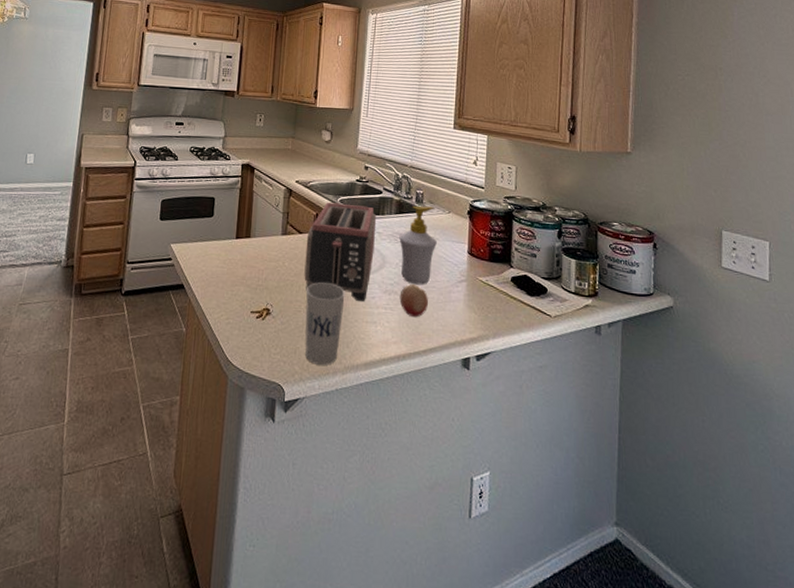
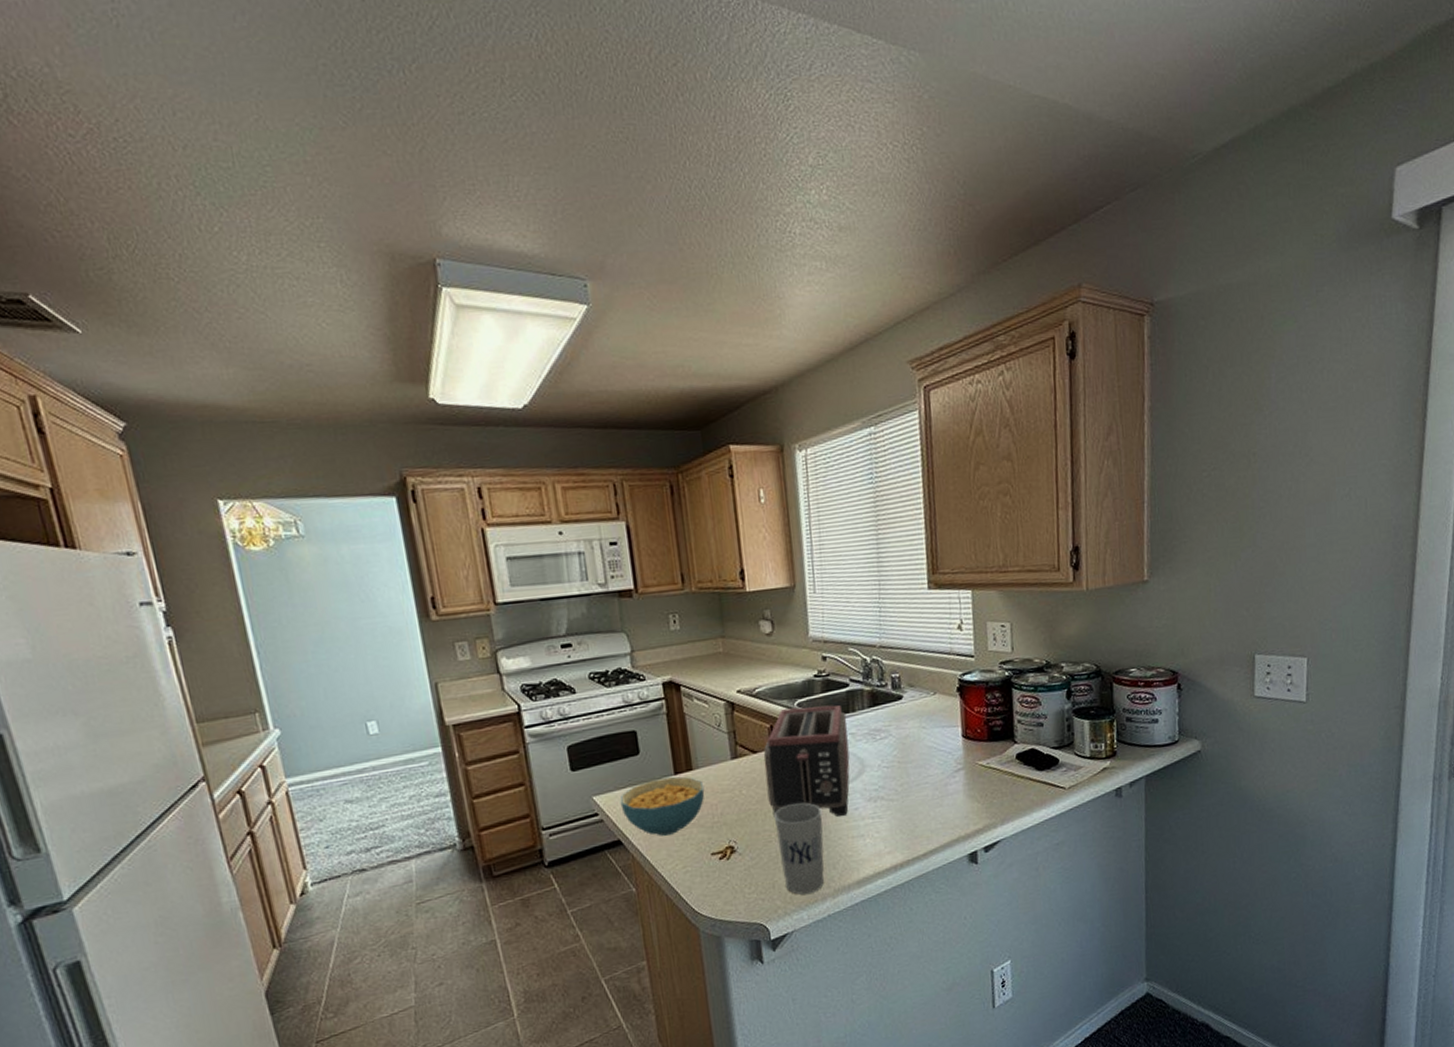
cereal bowl: none [190,239,257,288] -> present [620,776,705,836]
soap bottle: present [399,205,437,285] -> none [877,690,924,785]
fruit: present [399,284,428,318] -> none [887,784,922,822]

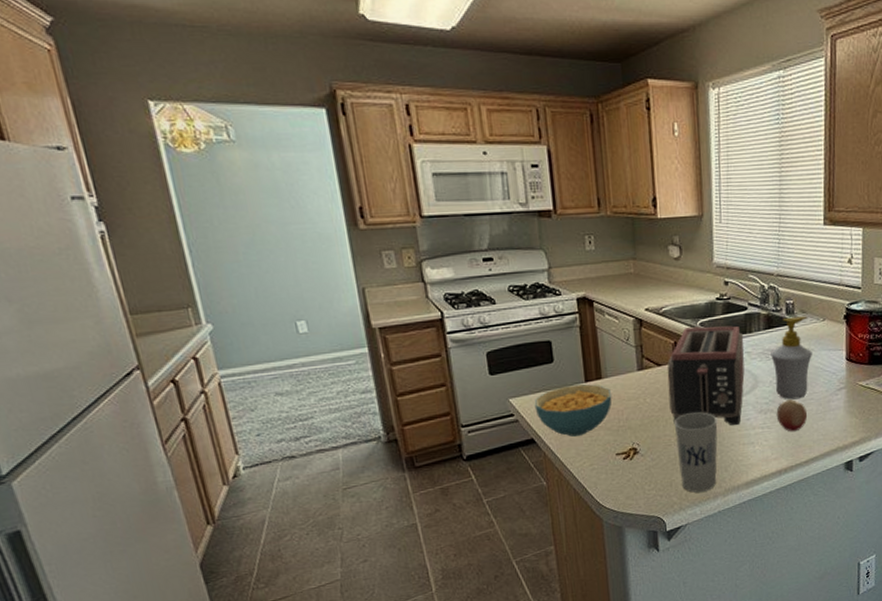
soap bottle: none [877,690,924,785] -> present [770,316,812,400]
fruit: none [887,784,922,822] -> present [776,400,807,432]

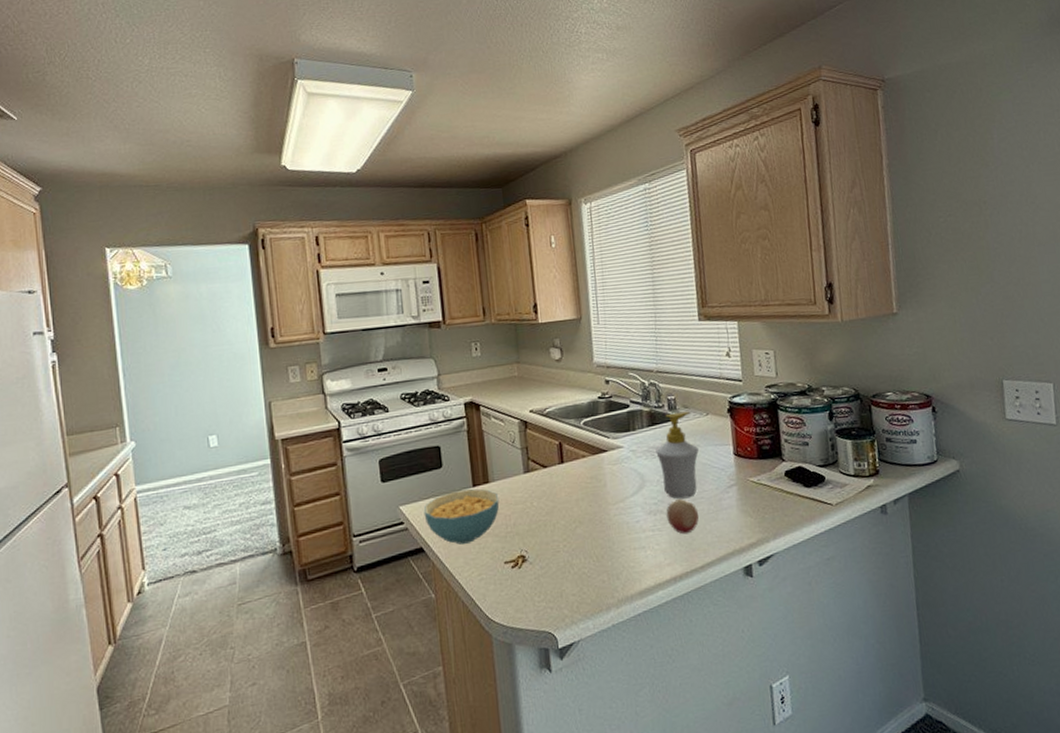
toaster: present [667,325,745,425] -> none [552,424,631,529]
cup: present [673,412,718,493] -> none [561,515,608,604]

